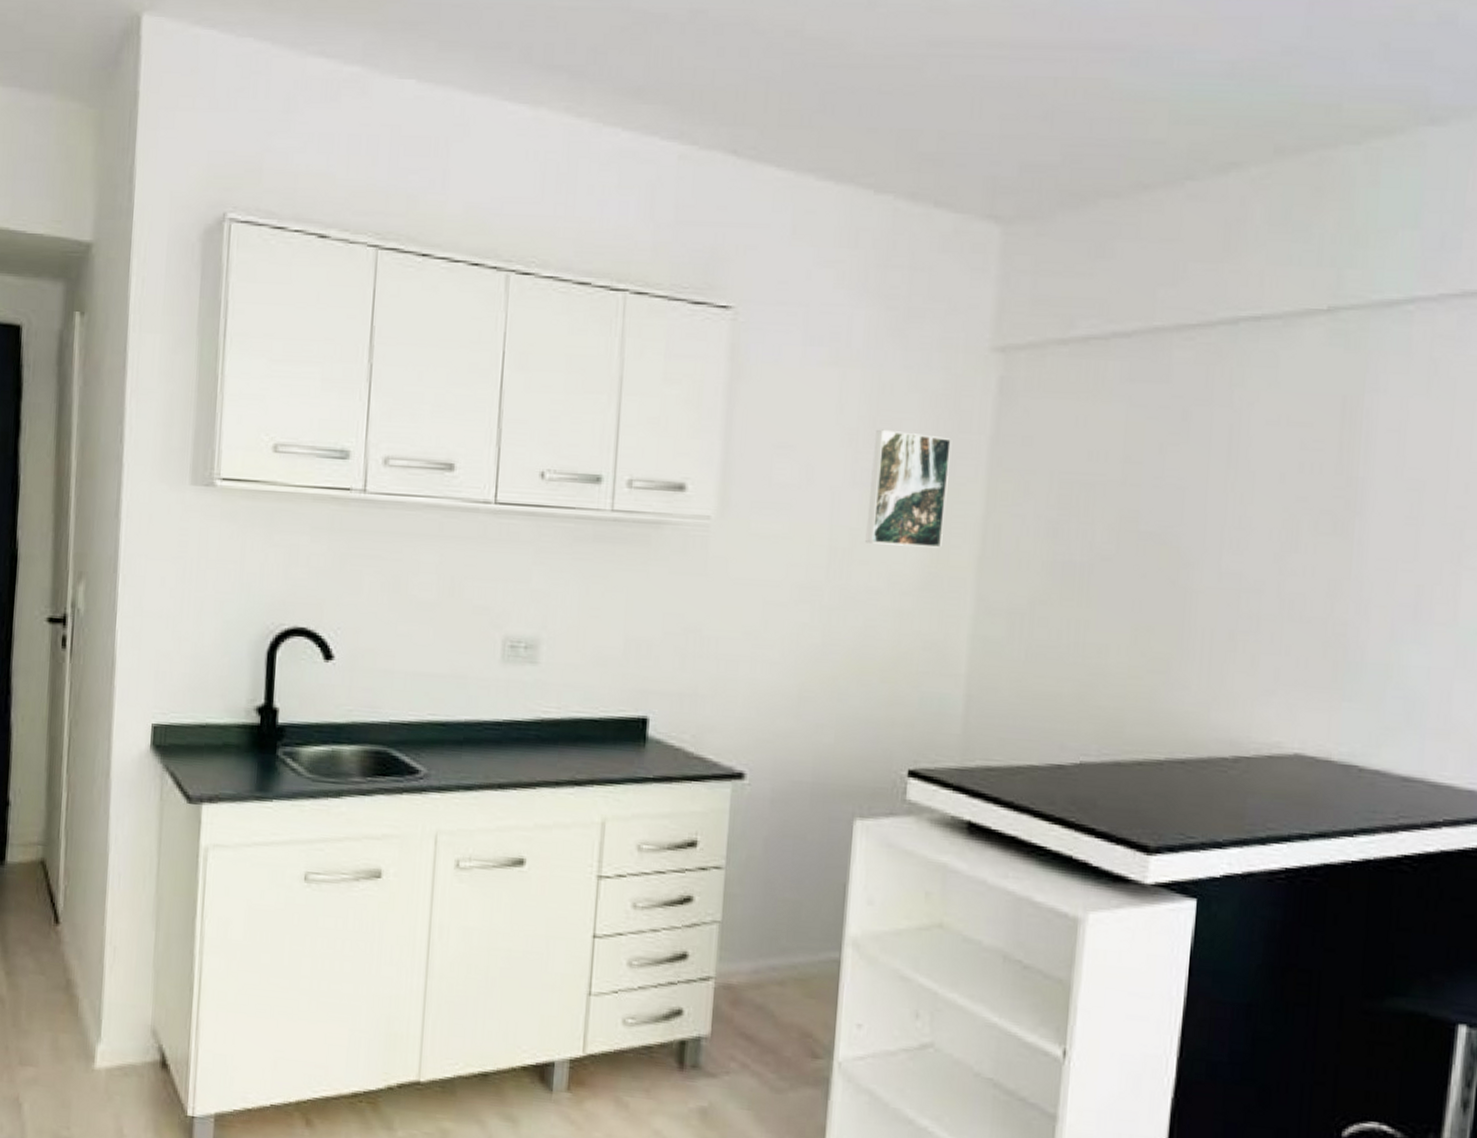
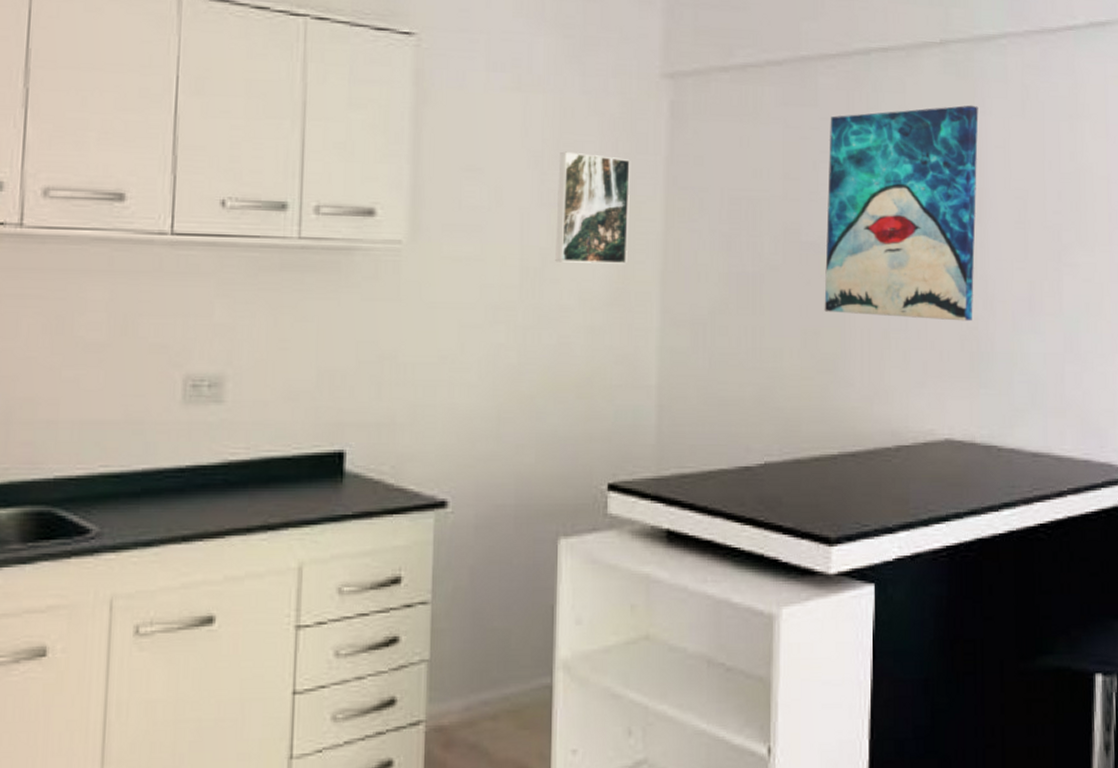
wall art: none [1160,381,1370,627] -> present [824,105,979,322]

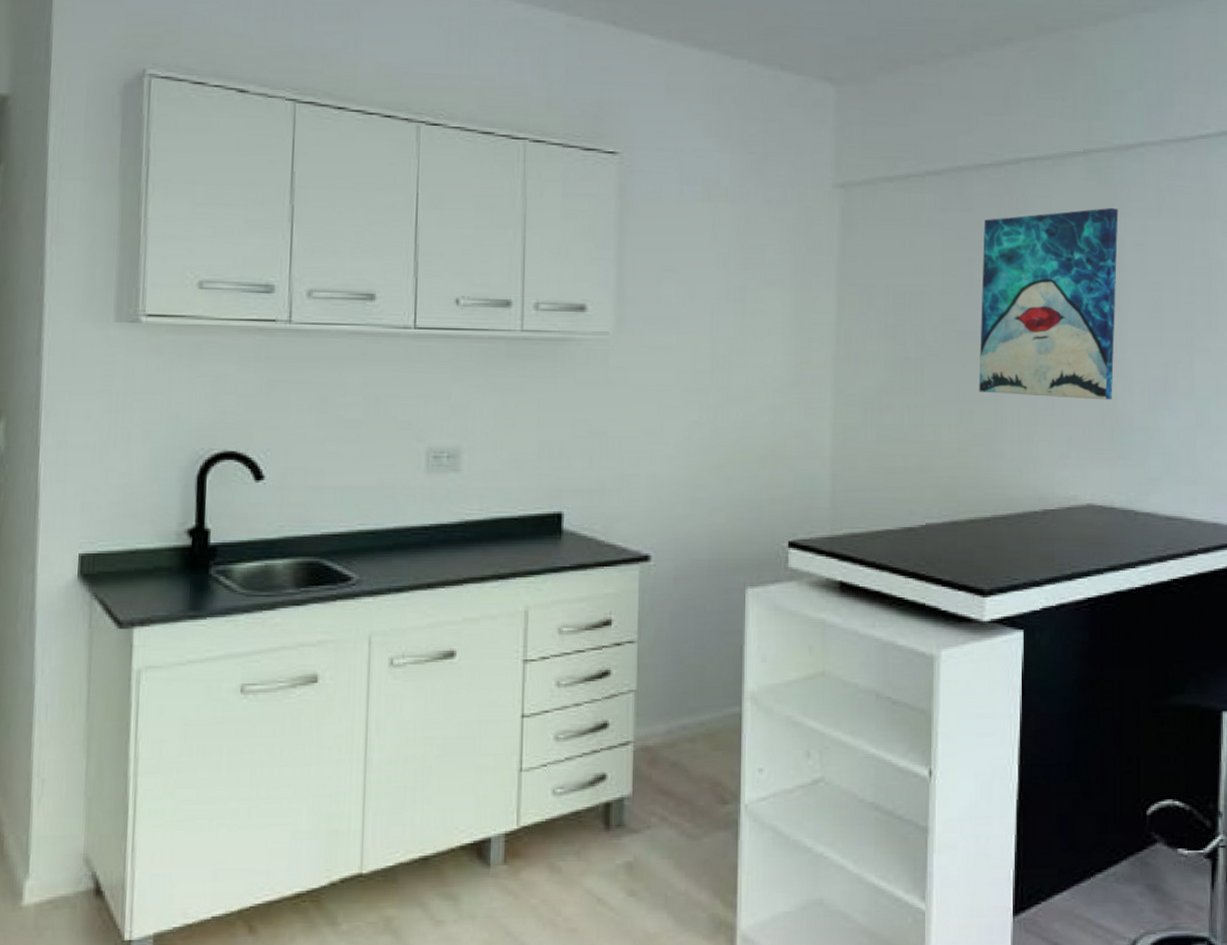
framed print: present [555,151,631,264] -> none [741,253,807,351]

